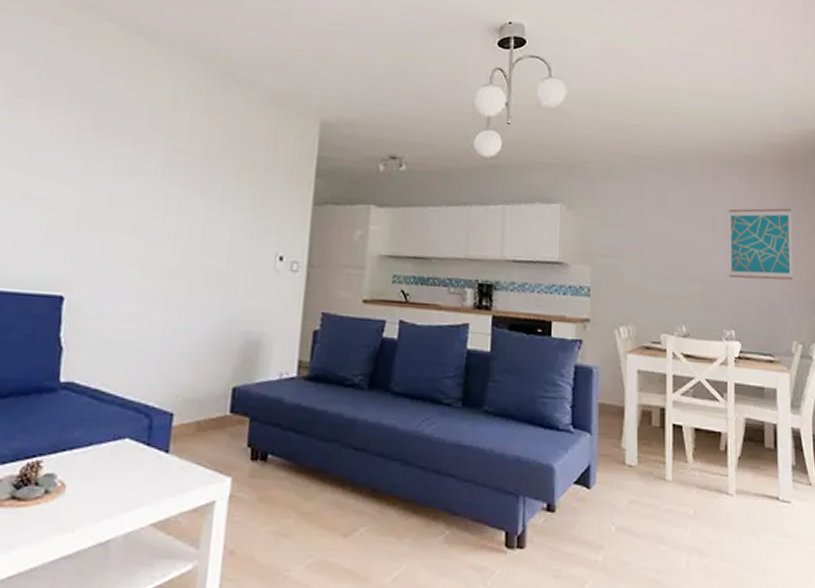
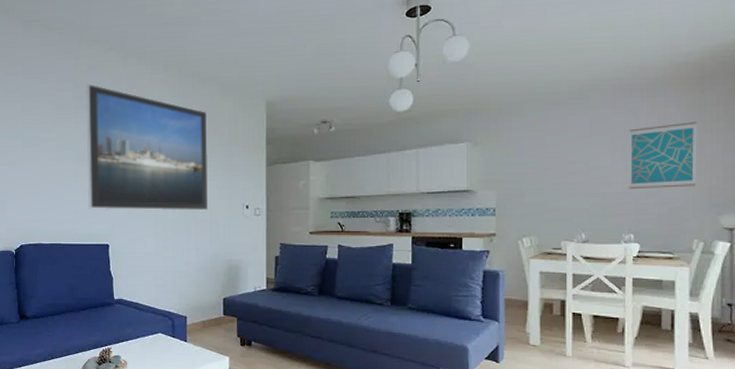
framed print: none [39,61,239,259] -> present [86,84,209,211]

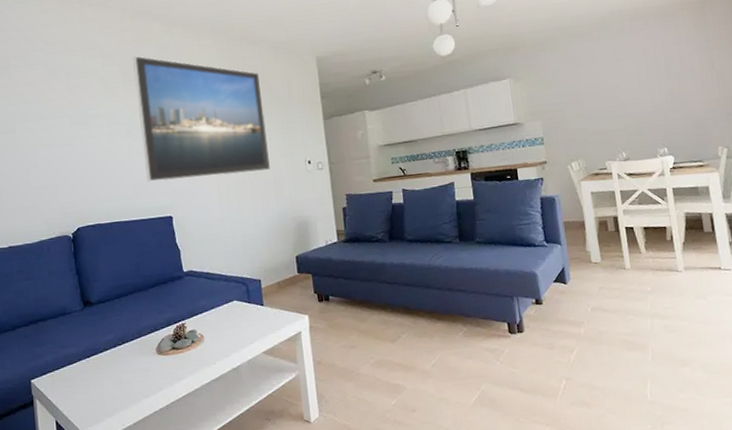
wall art: present [629,121,697,190] -> none [649,41,712,108]

